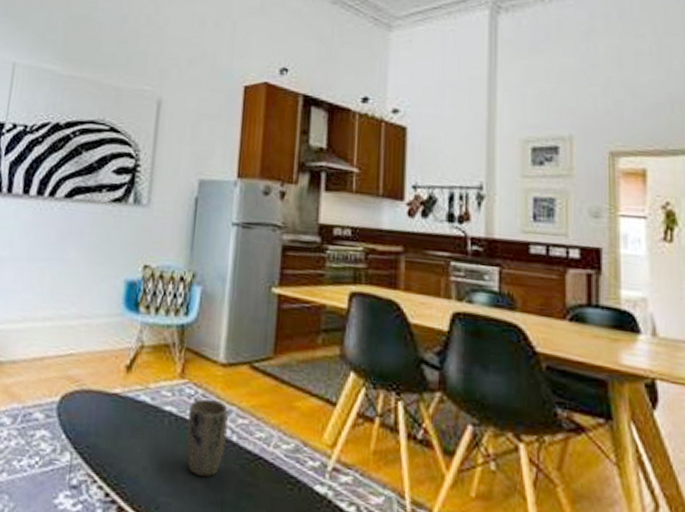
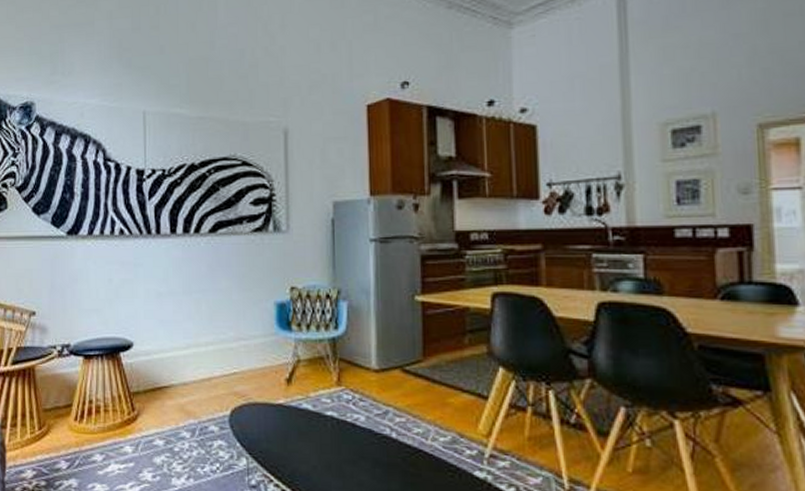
plant pot: present [186,398,228,478] -> none [348,402,387,471]

